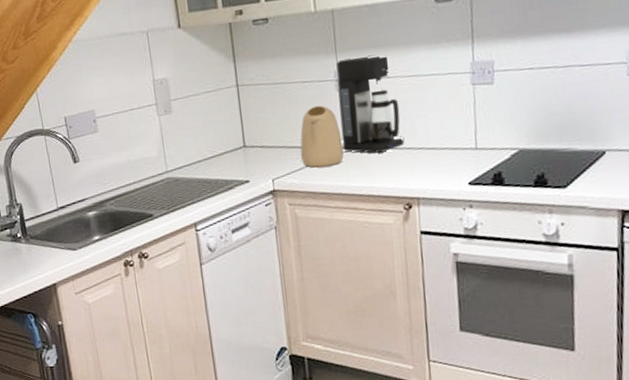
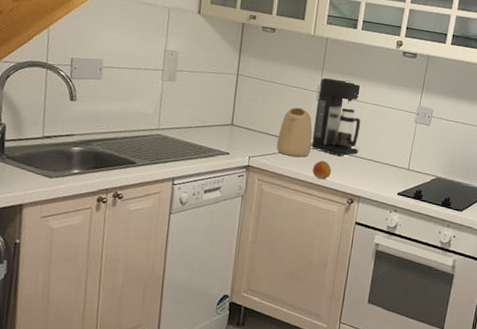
fruit: none [350,163,375,187] -> present [312,160,331,180]

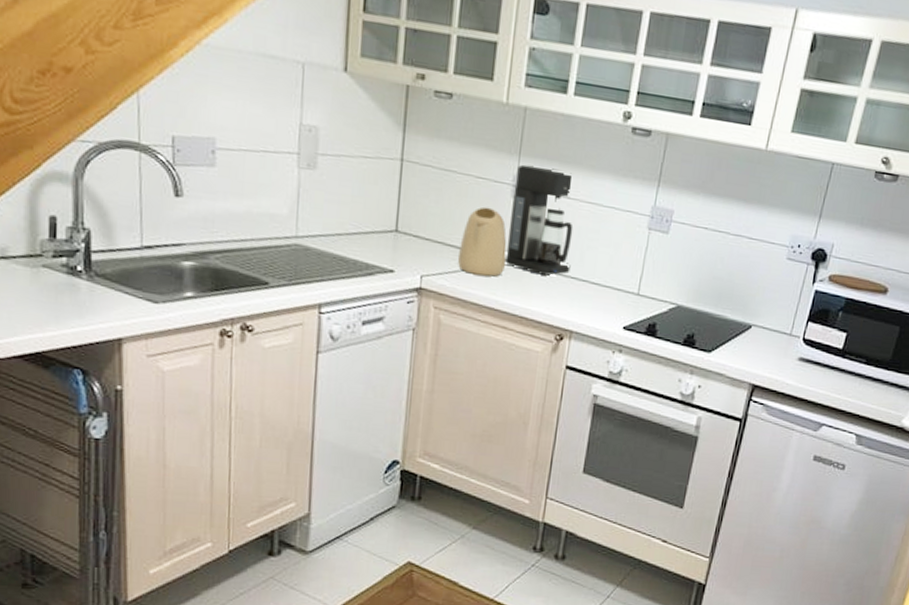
fruit: present [312,160,331,180] -> none [506,281,533,308]

